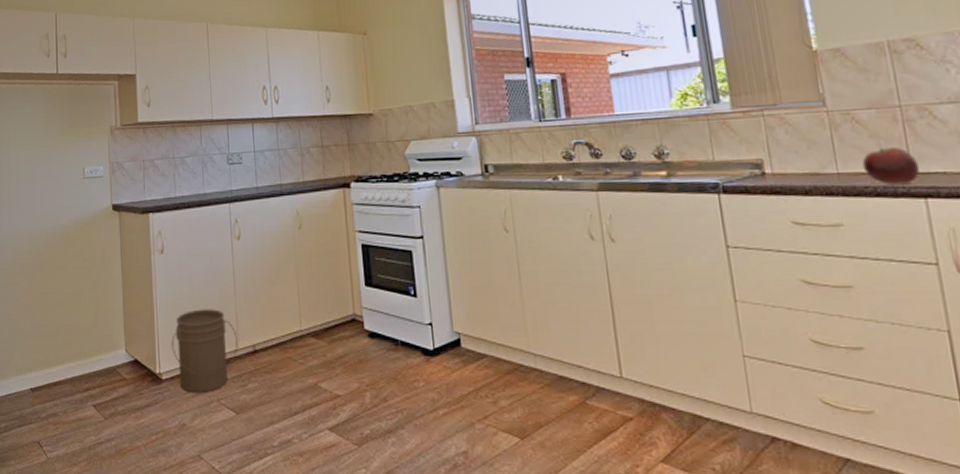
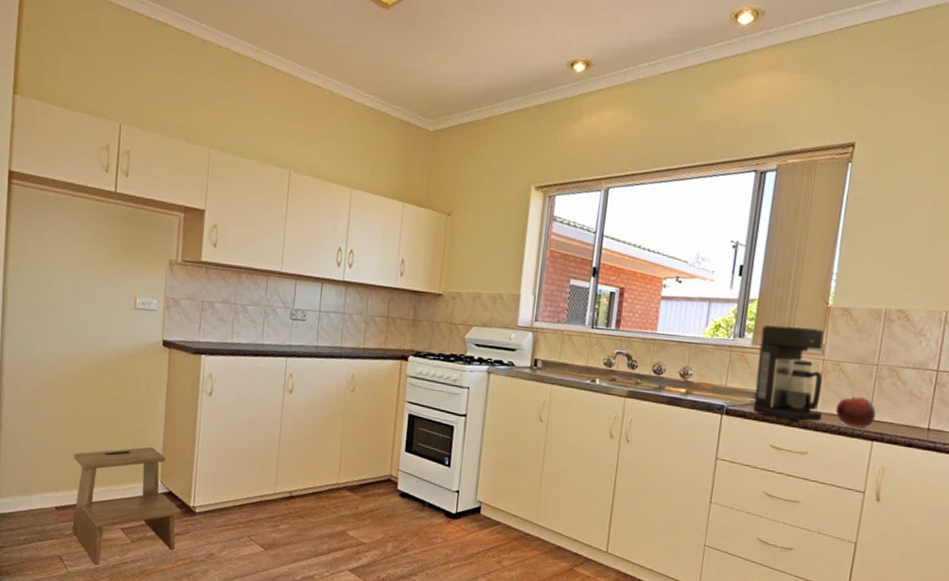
step stool: none [43,315,149,448] -> present [71,447,181,565]
bucket: present [171,309,238,392] -> none [208,452,276,528]
coffee maker: none [739,77,848,189] -> present [752,324,825,422]

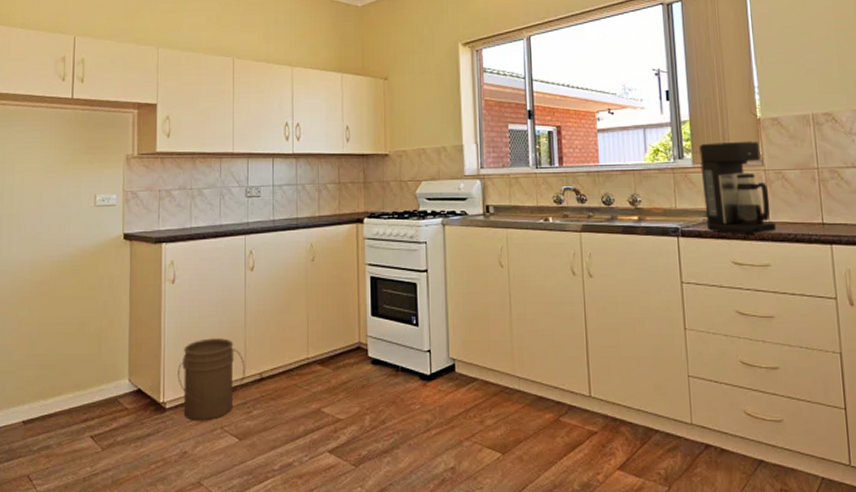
step stool: present [71,447,181,565] -> none [40,344,151,480]
bucket: none [208,452,276,528] -> present [177,338,245,420]
fruit: present [835,396,877,429] -> none [787,202,829,233]

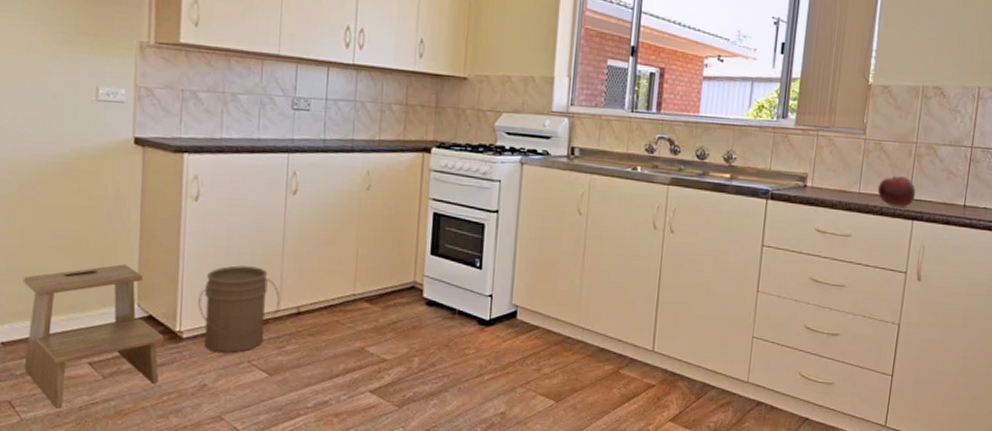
step stool: none [40,344,151,480] -> present [24,264,165,409]
coffee maker: present [699,141,776,234] -> none [797,104,866,204]
fruit: none [787,202,829,233] -> present [877,176,916,208]

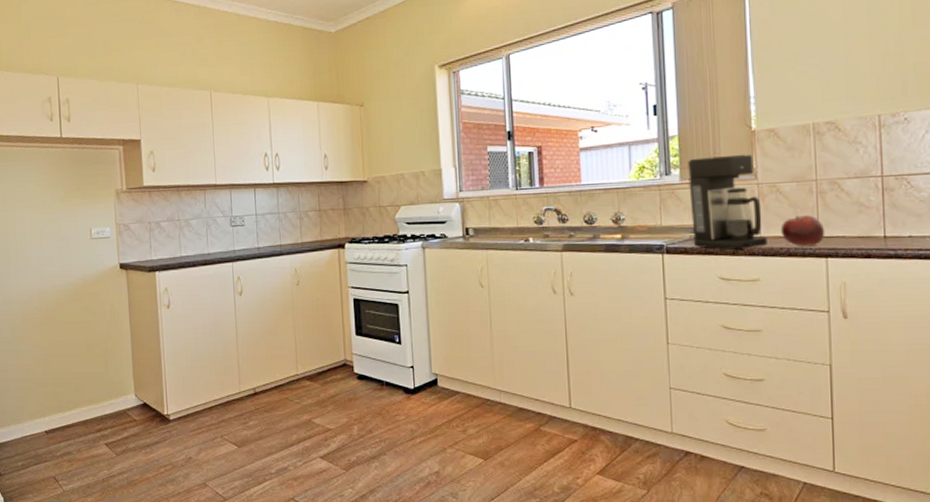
step stool: present [24,264,165,409] -> none [55,364,157,481]
bucket: present [198,265,281,353] -> none [178,357,240,430]
coffee maker: none [797,104,866,204] -> present [688,154,768,250]

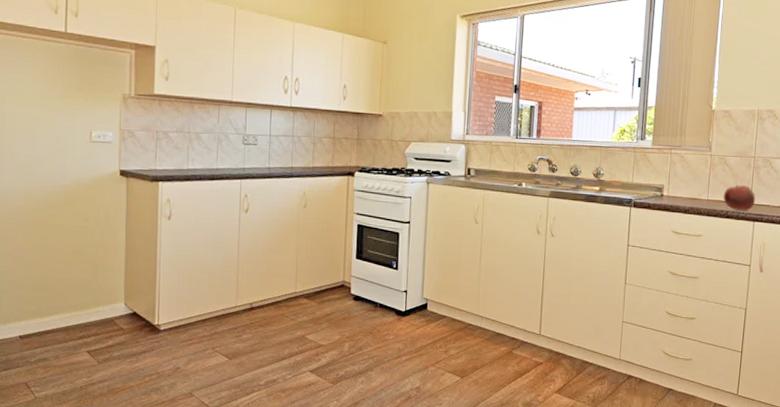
coffee maker: present [688,154,768,250] -> none [655,128,713,209]

